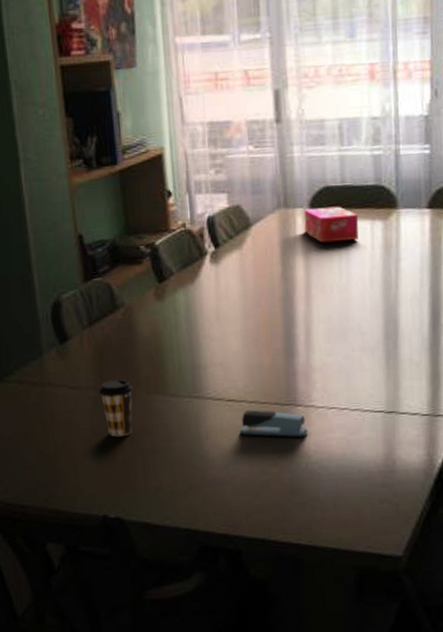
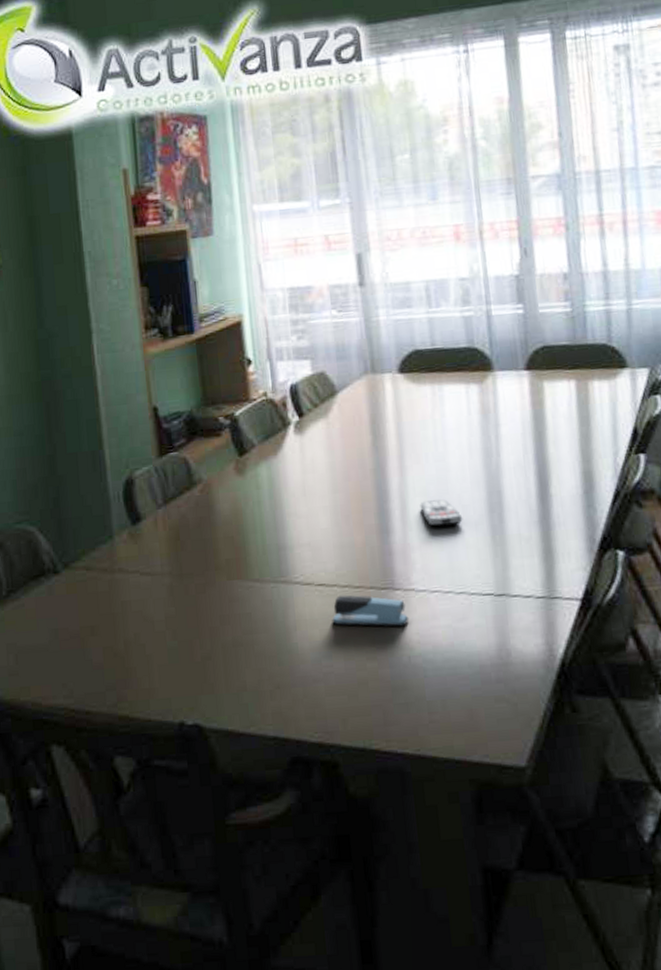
coffee cup: present [99,378,133,437] -> none [175,562,213,630]
tissue box: present [303,206,359,243] -> none [392,370,453,410]
remote control: none [323,326,361,351] -> present [420,499,463,527]

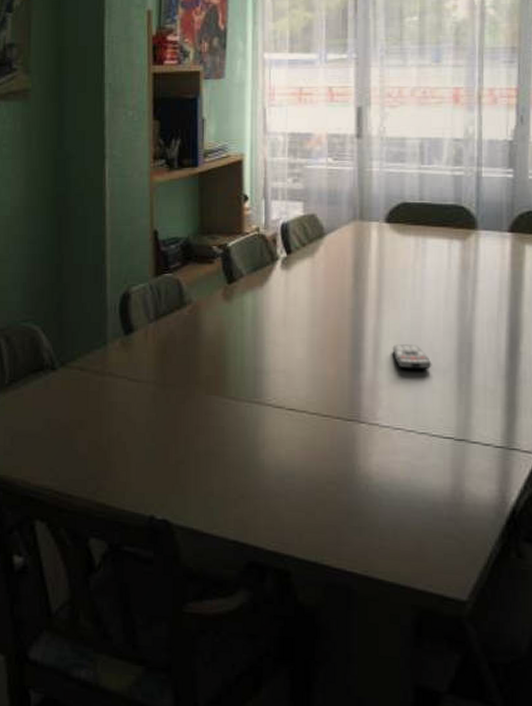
stapler: present [332,595,409,627] -> none [298,421,371,457]

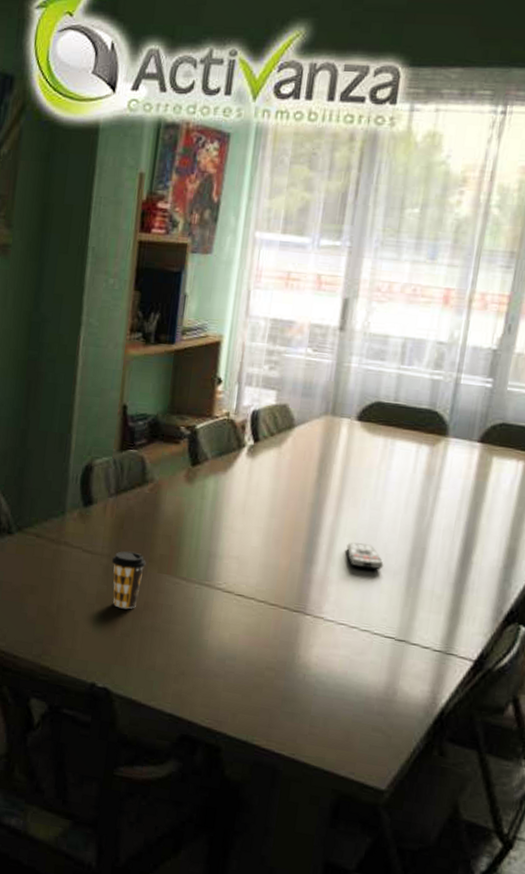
coffee cup: none [159,375,193,436] -> present [112,551,146,609]

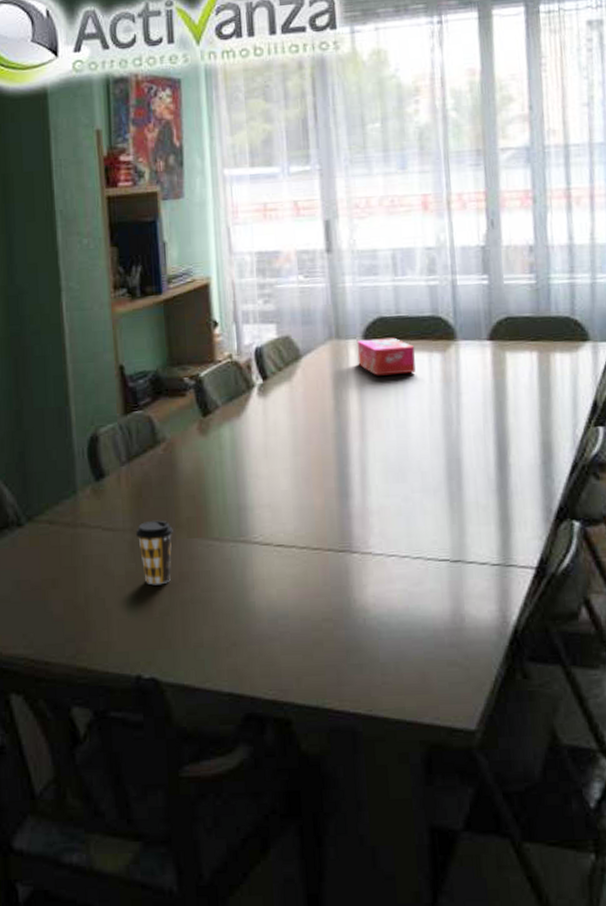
remote control: present [346,542,384,570] -> none [379,464,422,492]
tissue box: none [347,420,406,460] -> present [356,337,416,376]

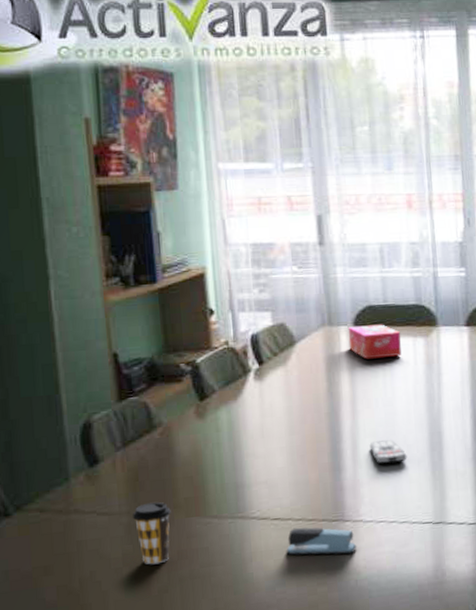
stapler: none [289,556,366,589] -> present [286,527,357,556]
remote control: none [379,464,422,492] -> present [369,439,407,464]

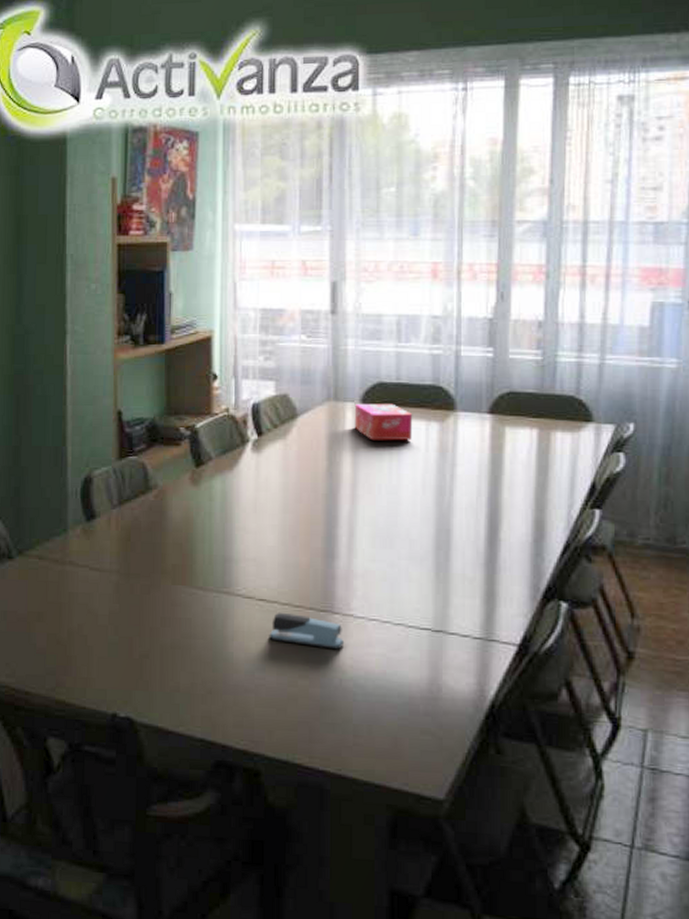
coffee cup: present [133,501,171,565] -> none [122,564,158,628]
remote control: present [369,439,407,464] -> none [367,530,409,558]

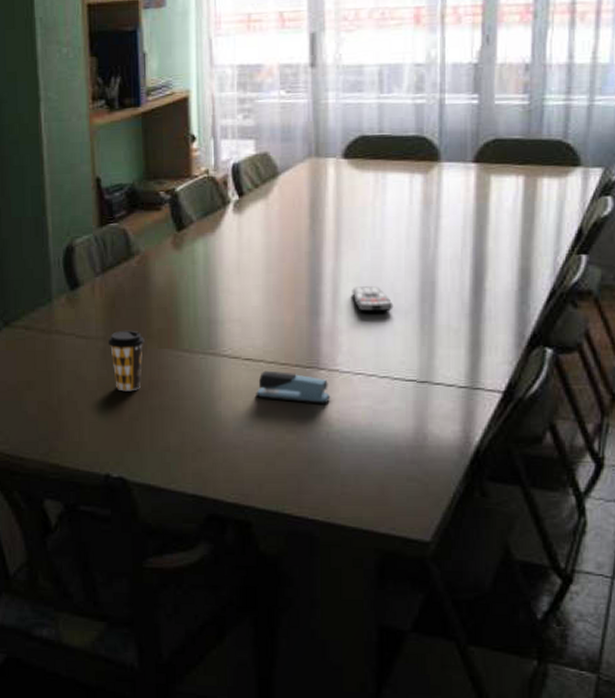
coffee cup: none [122,564,158,628] -> present [108,330,145,392]
tissue box: present [354,403,413,441] -> none [336,157,396,196]
remote control: none [367,530,409,558] -> present [352,285,394,312]

